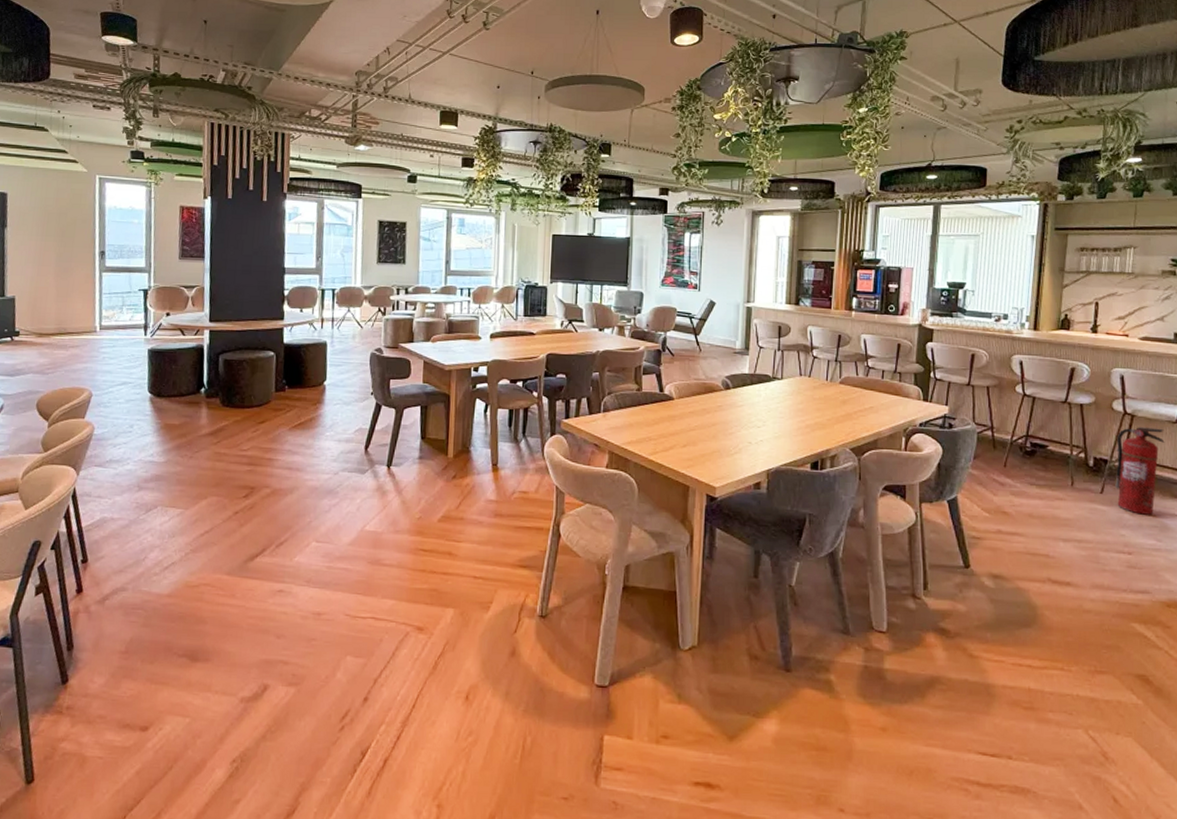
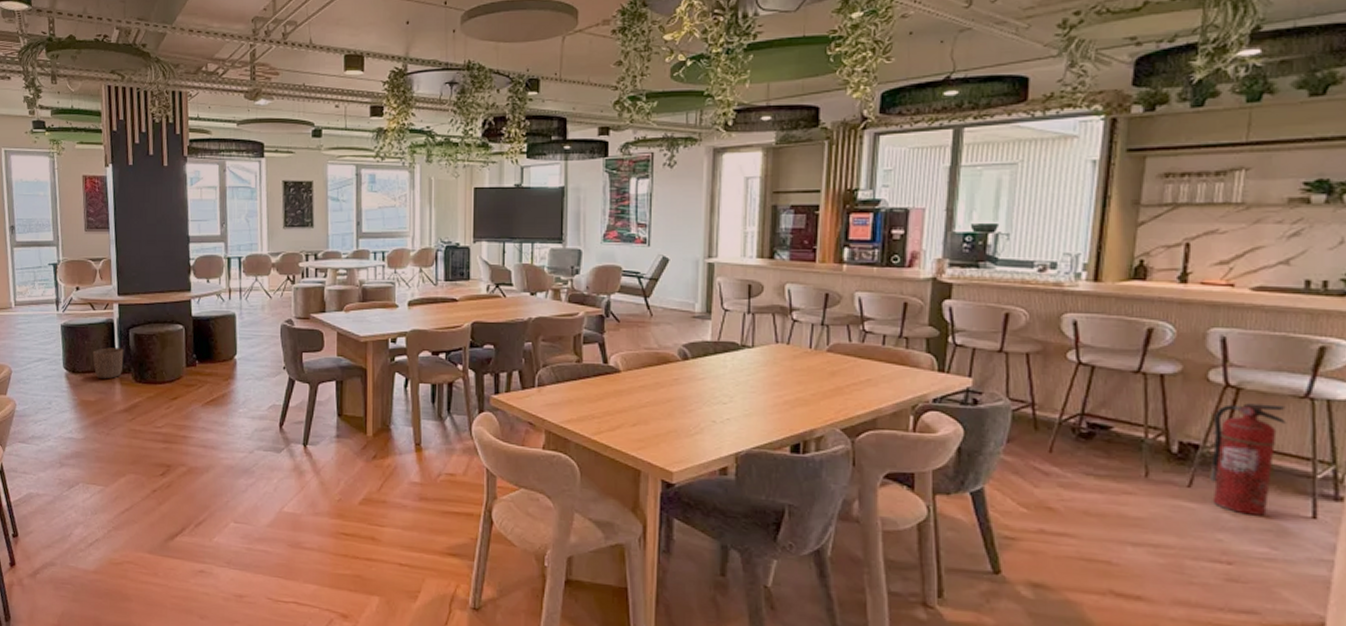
waste basket: none [179,372,213,404] -> present [92,348,124,380]

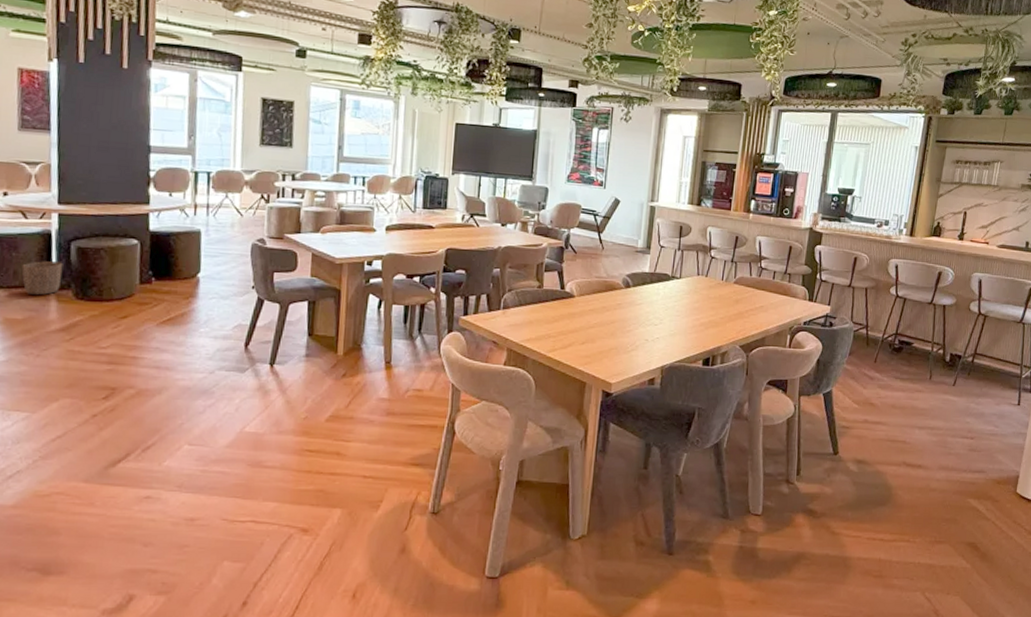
fire extinguisher: present [1210,403,1287,516] -> none [965,326,1010,404]

